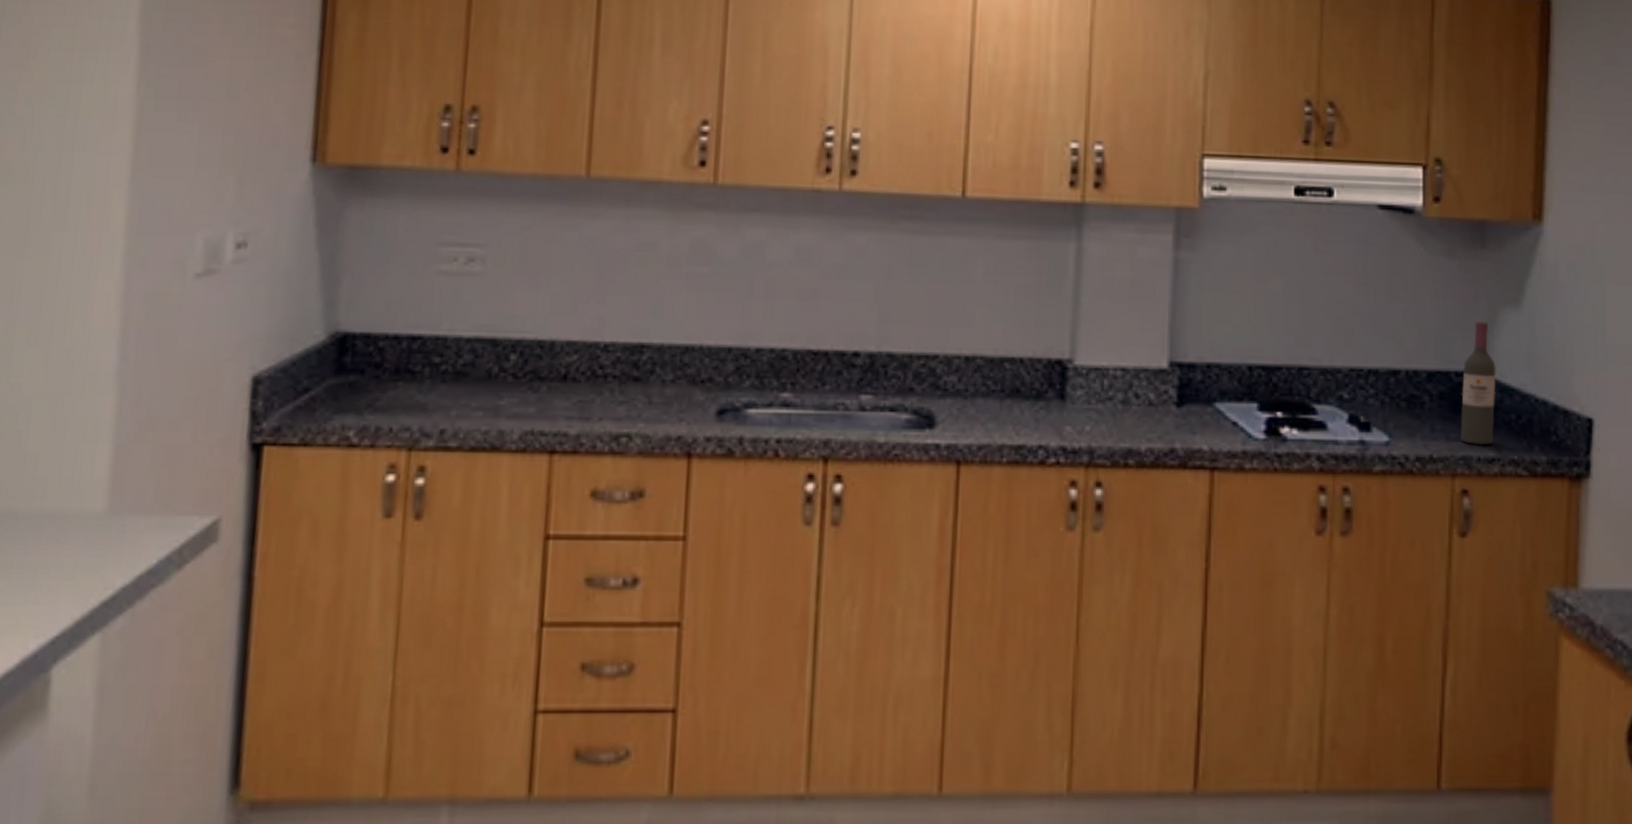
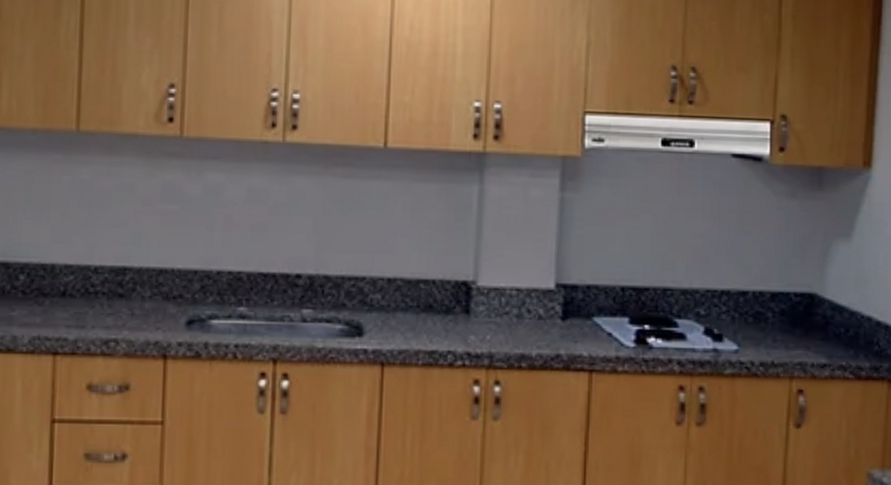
wine bottle: present [1460,321,1496,445] -> none [797,251,829,353]

